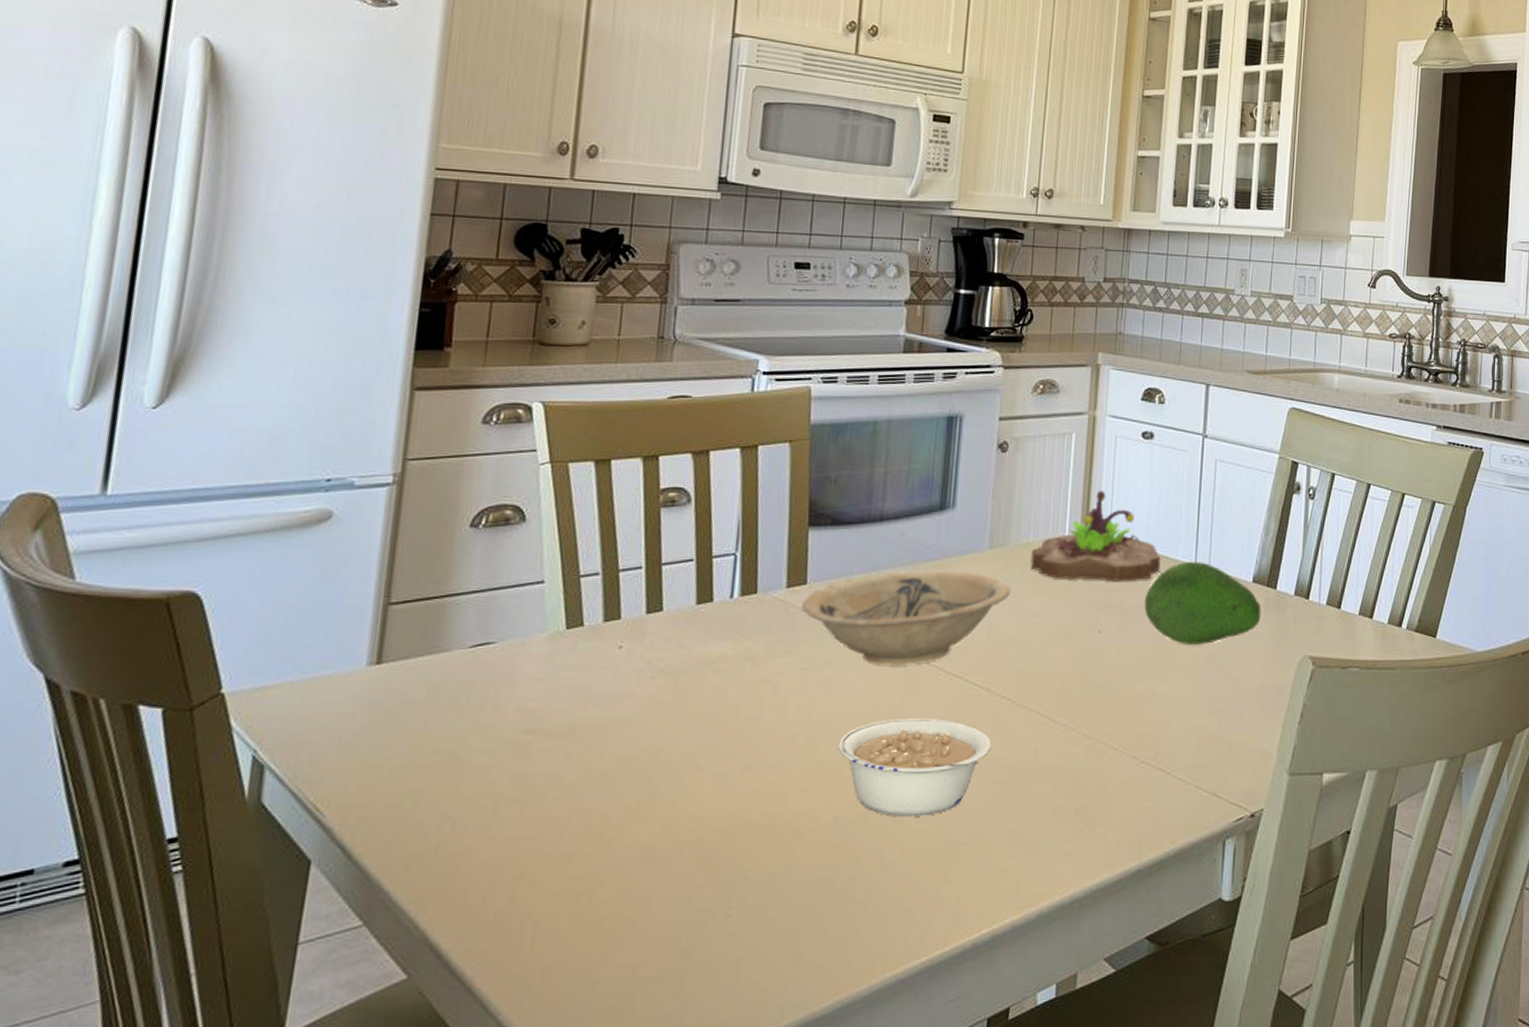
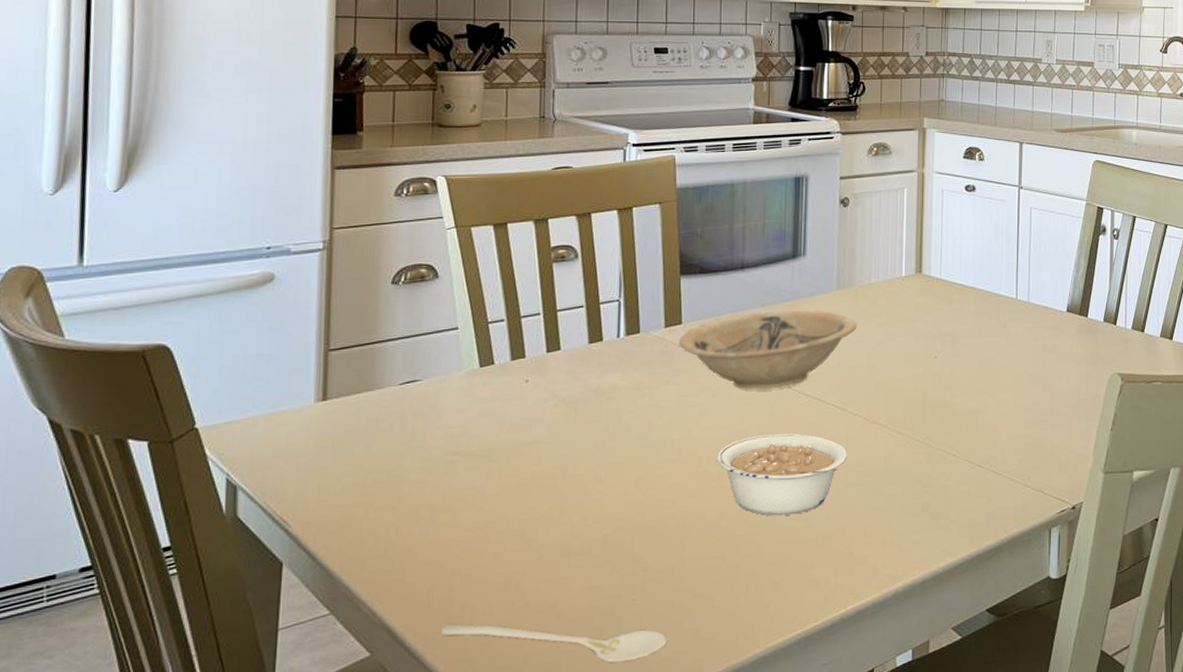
stirrer: none [494,941,766,993] -> present [440,624,667,663]
succulent planter: present [1031,490,1161,581] -> none [874,236,986,315]
fruit: present [1144,561,1262,644] -> none [973,295,1075,366]

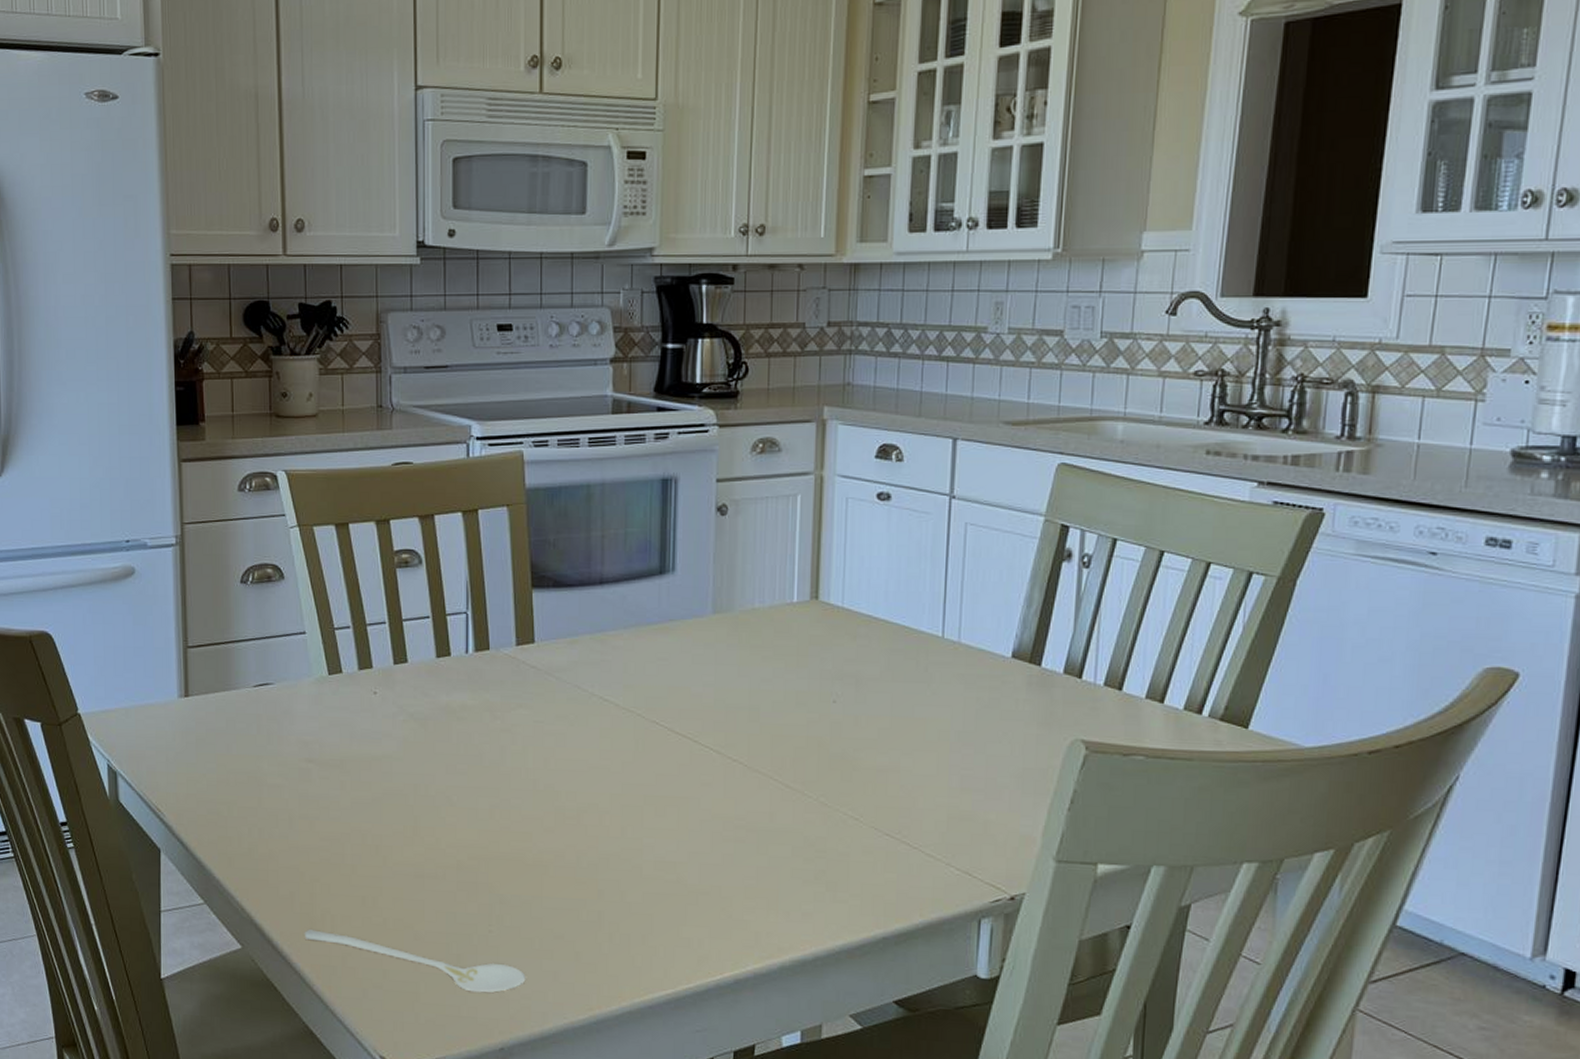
bowl: present [679,310,858,391] -> none [532,635,738,724]
legume: present [716,433,847,516] -> none [575,773,725,865]

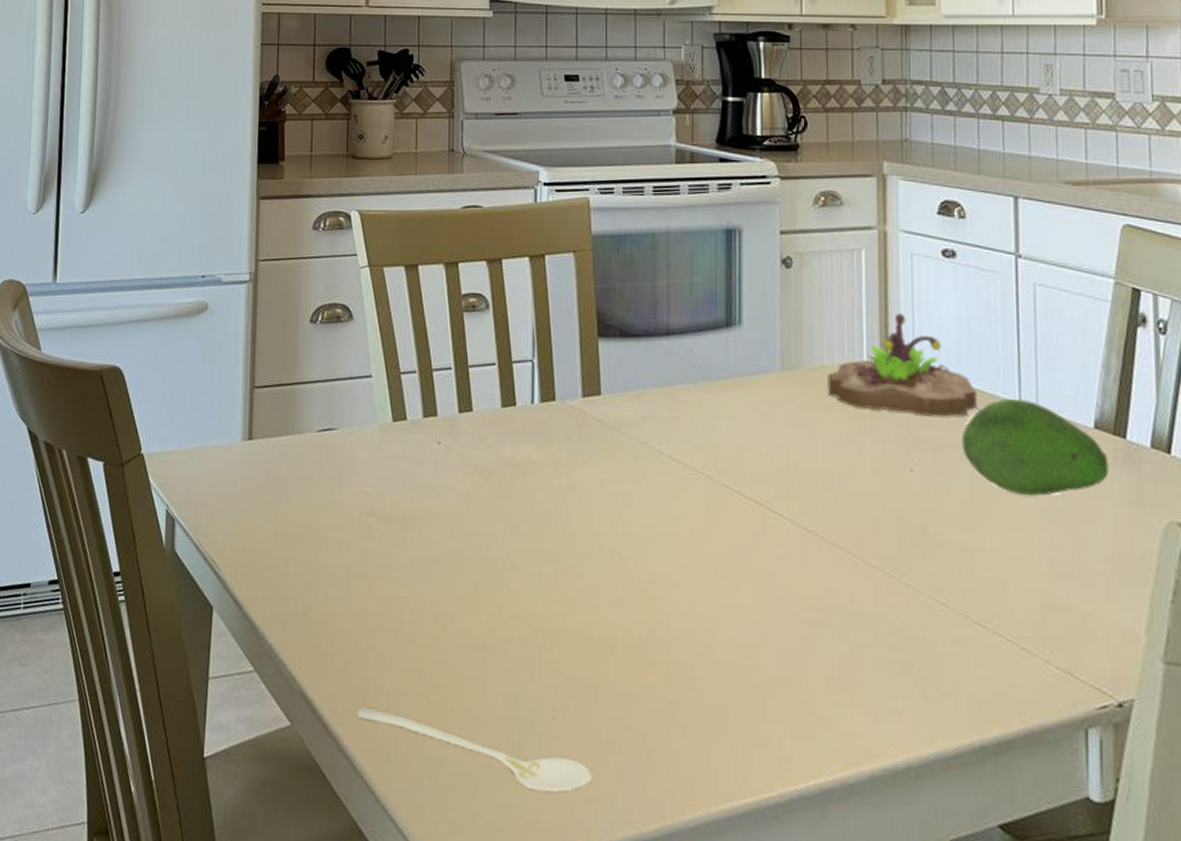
succulent planter: none [757,555,902,652] -> present [827,312,978,417]
fruit: none [884,632,1023,721] -> present [961,398,1110,496]

